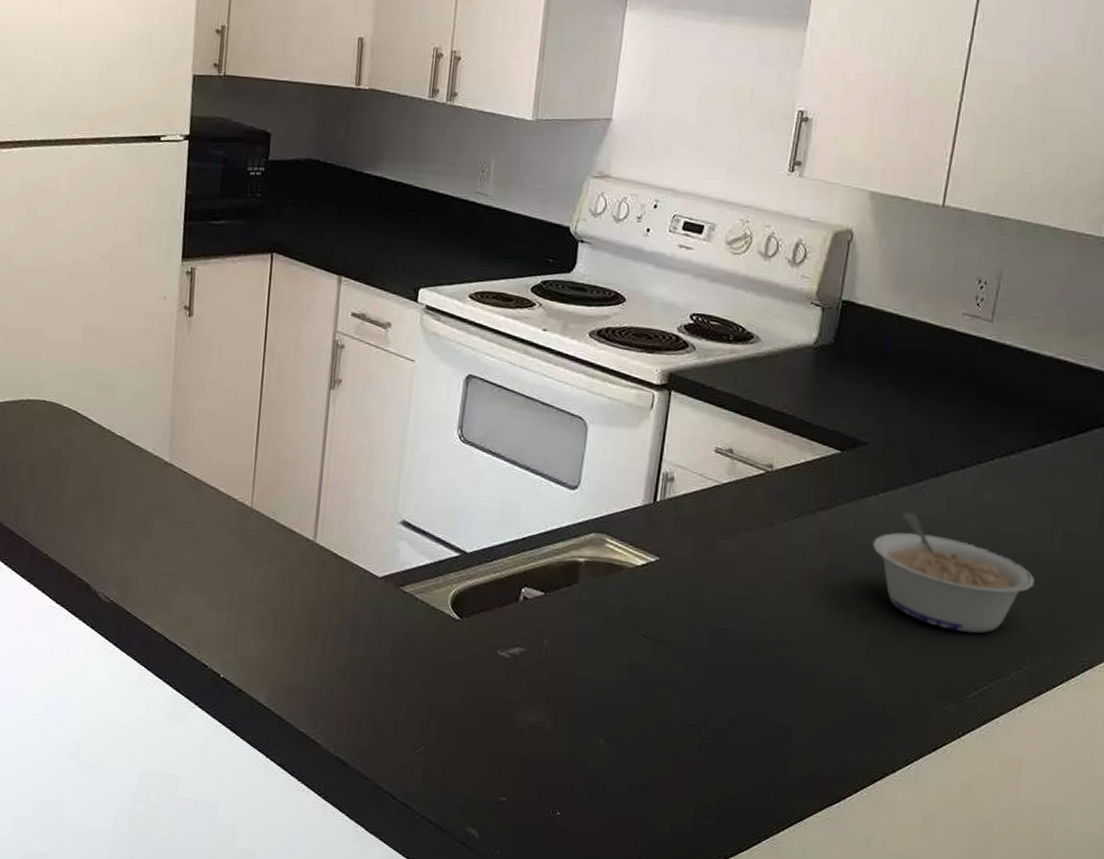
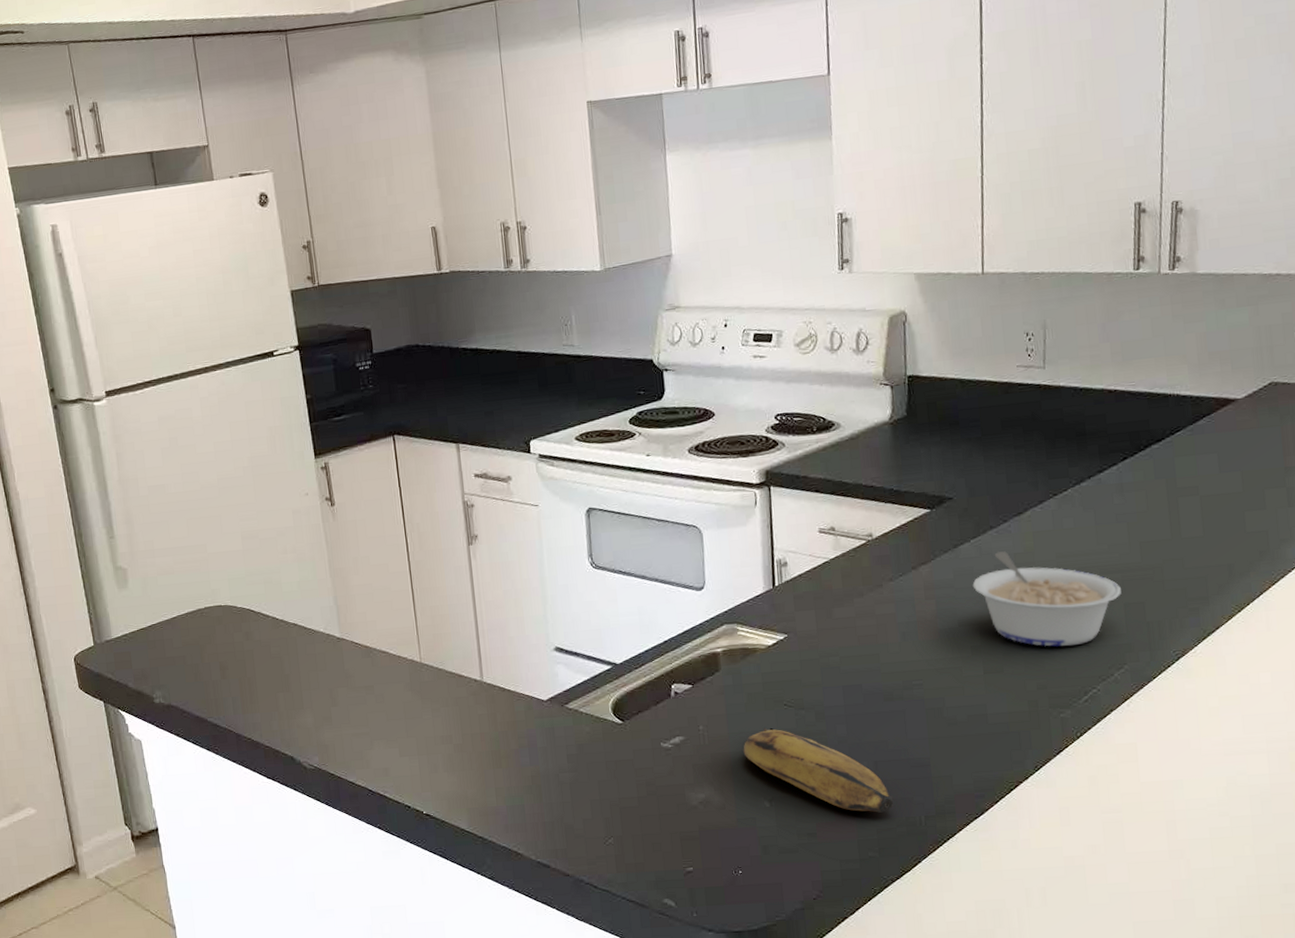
banana: none [587,656,743,778] -> present [743,727,894,813]

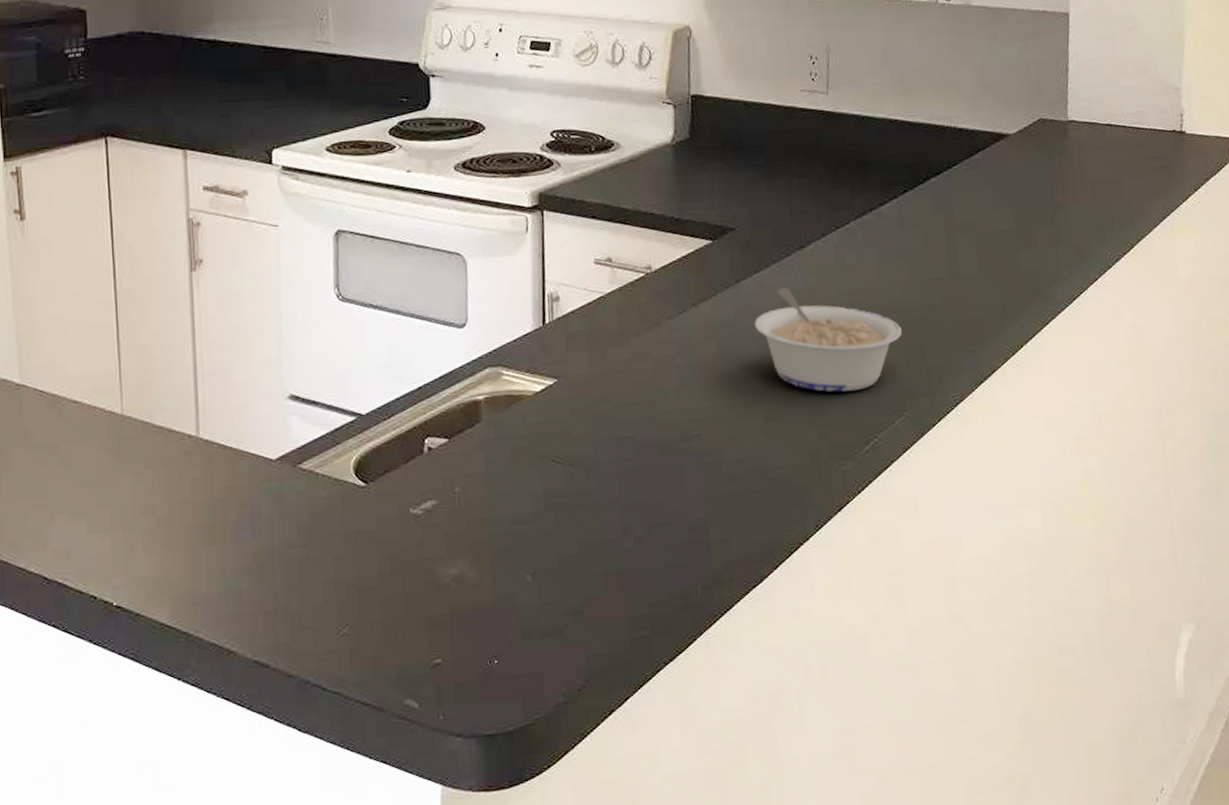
banana: present [743,727,894,813] -> none [504,487,668,584]

